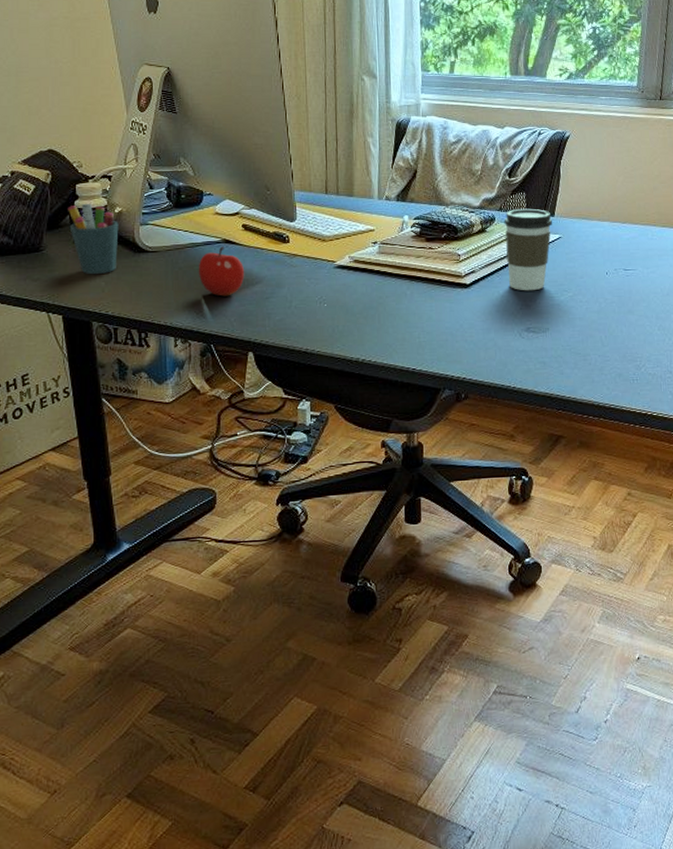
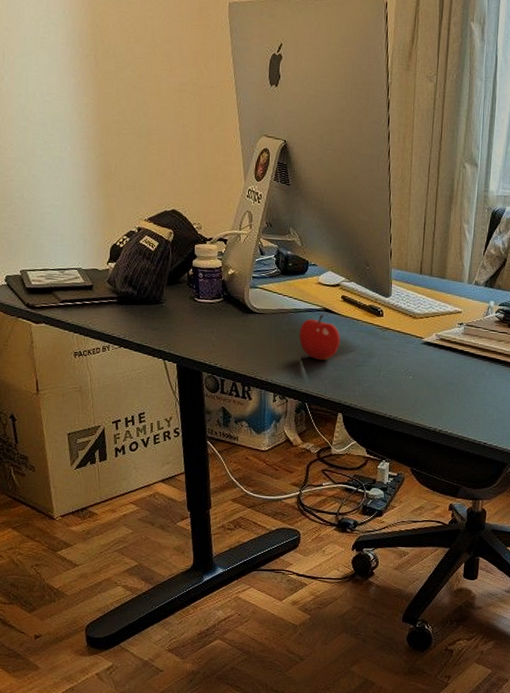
pen holder: present [68,203,119,274] -> none [186,263,231,329]

